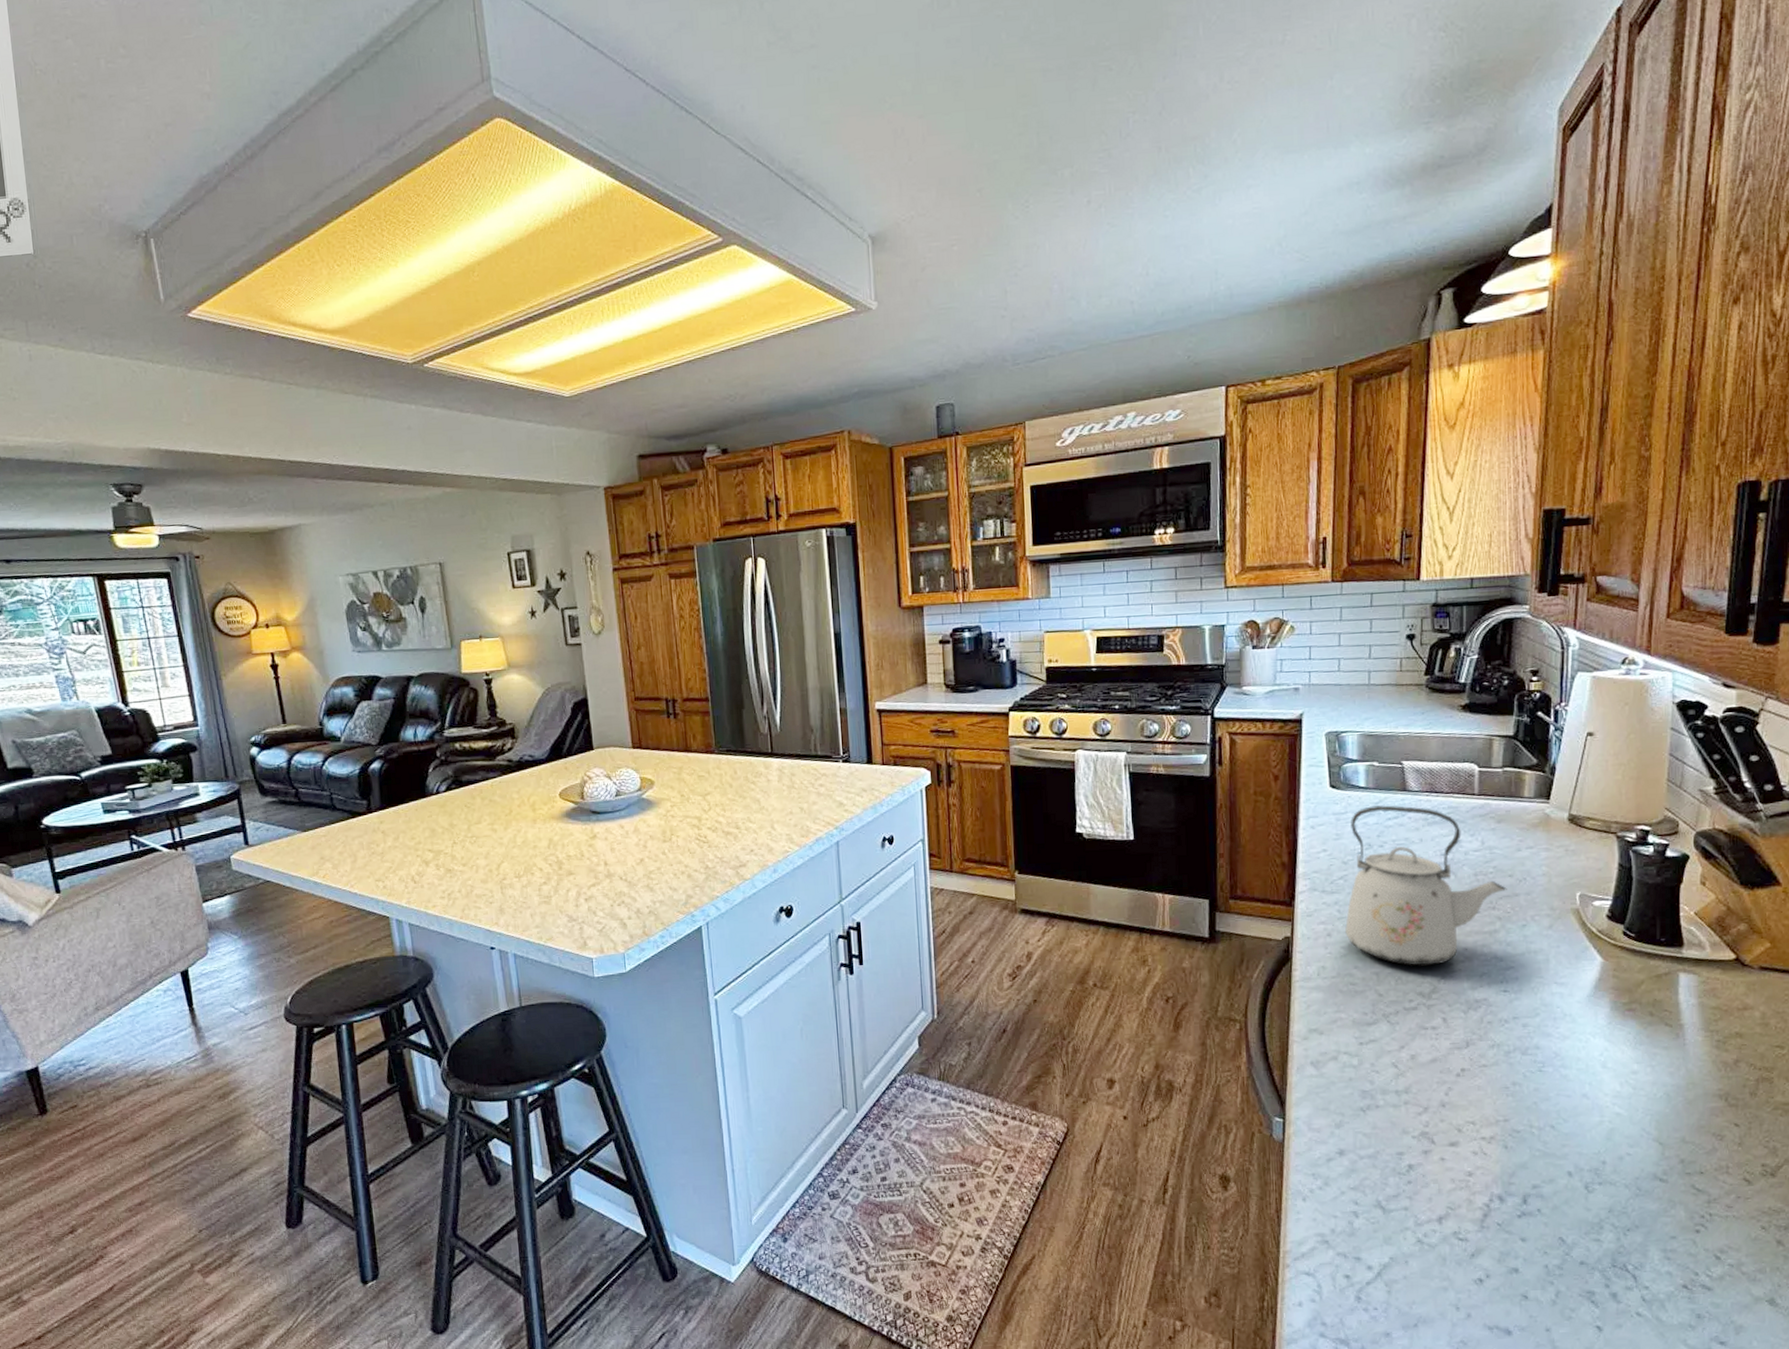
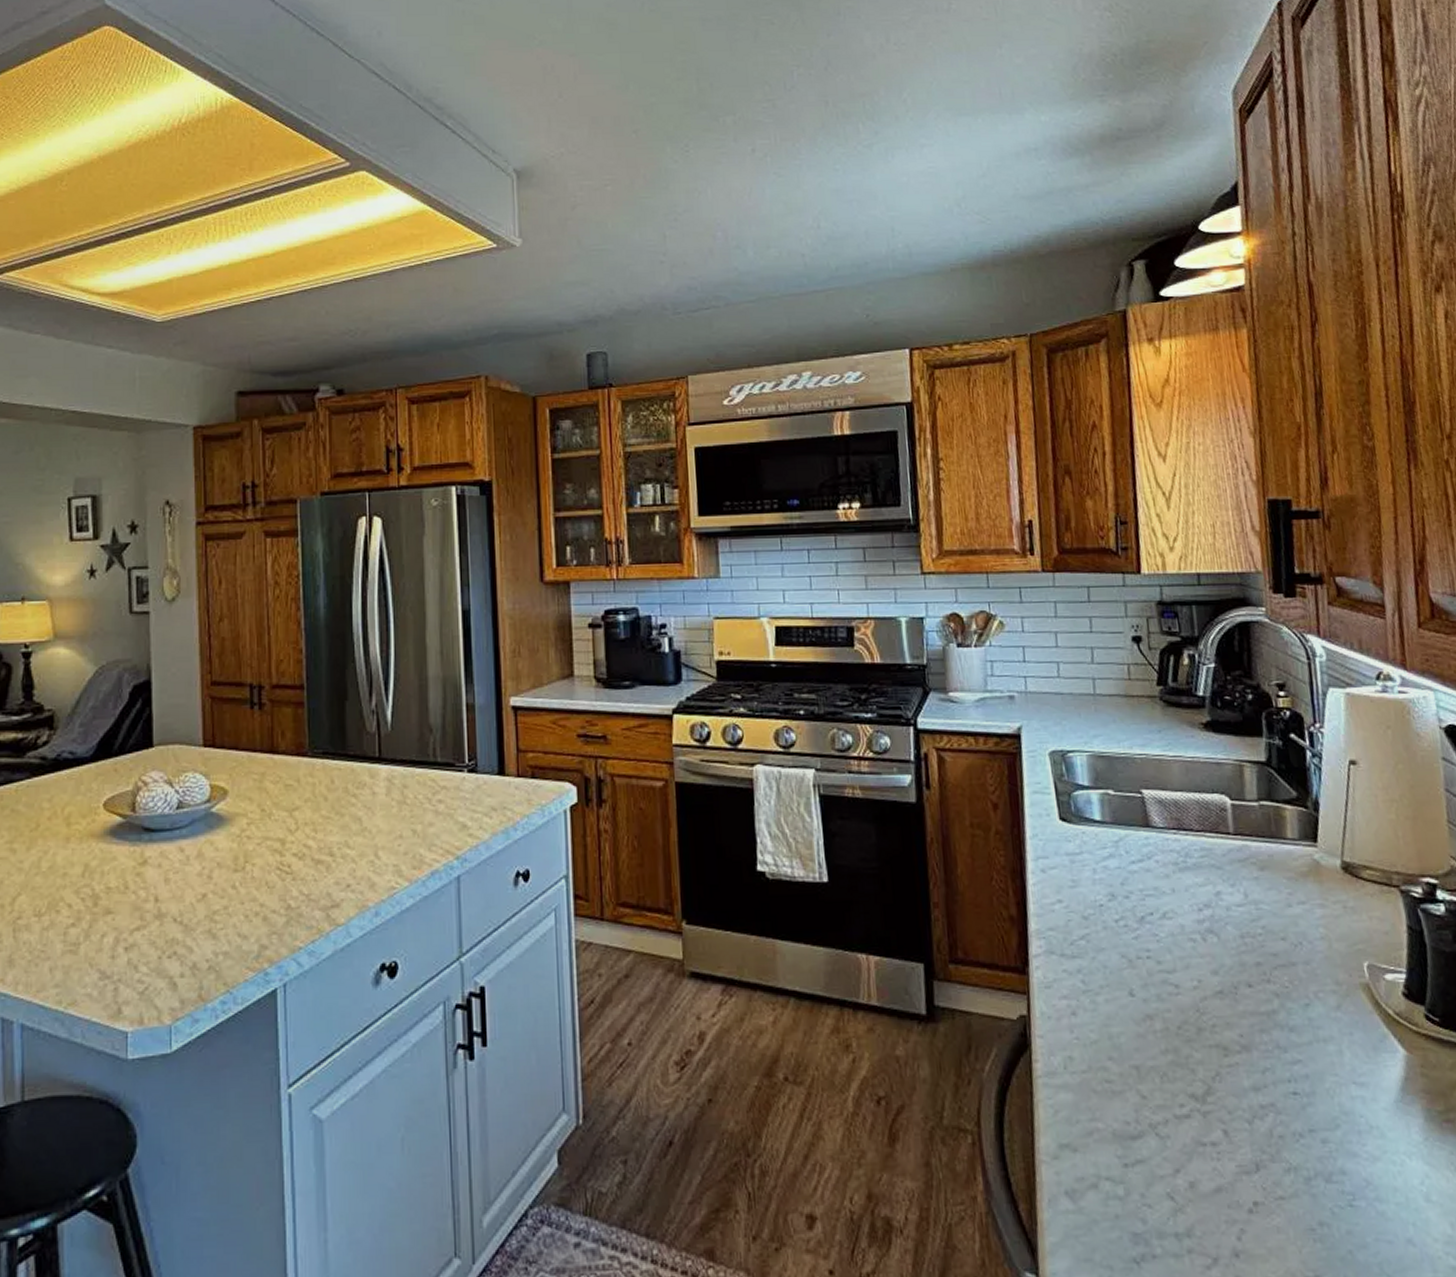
kettle: present [1345,805,1507,966] -> none [1087,844,1282,1058]

